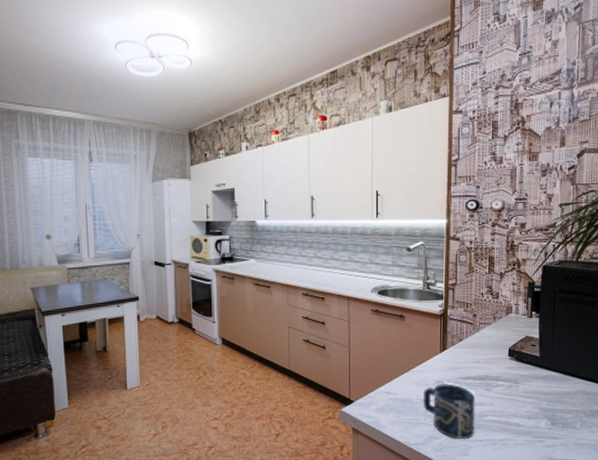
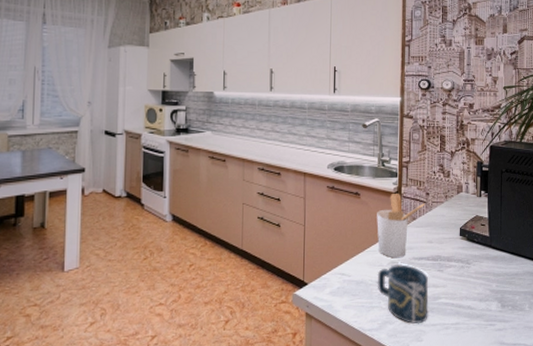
utensil holder: none [422,315,473,378] -> present [377,192,426,258]

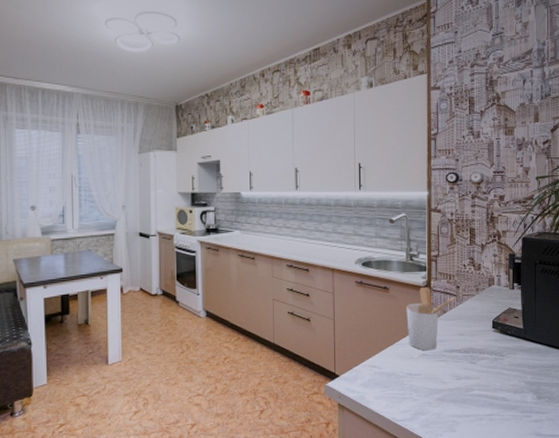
cup: present [377,264,429,324] -> none [408,357,461,415]

